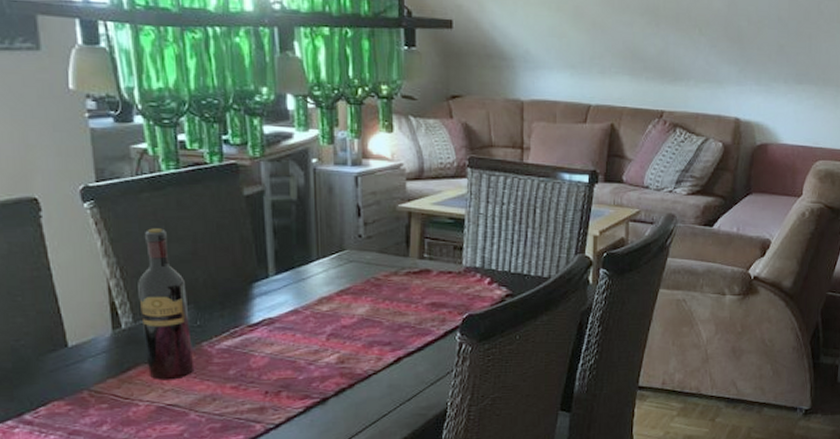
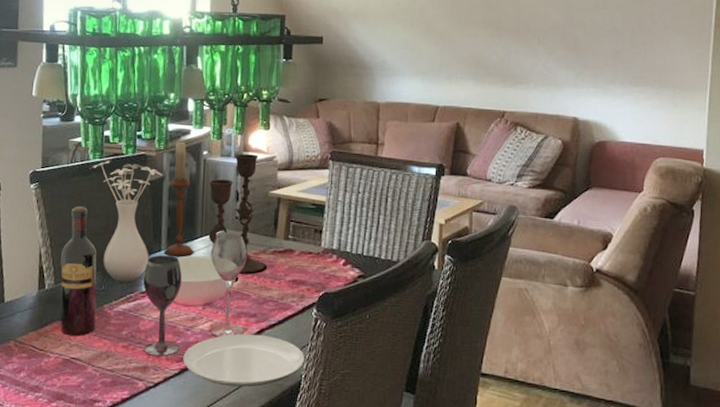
vase: none [163,171,262,317] -> present [89,160,163,284]
wine glass: none [249,283,303,396] -> present [143,255,182,357]
candlestick: none [271,144,311,283] -> present [164,139,194,257]
bowl: none [289,281,365,339] -> present [173,255,236,307]
plate: none [307,363,449,421] -> present [183,333,304,387]
candlestick: none [322,161,401,310] -> present [208,154,268,284]
wineglass: none [331,253,378,370] -> present [210,233,248,337]

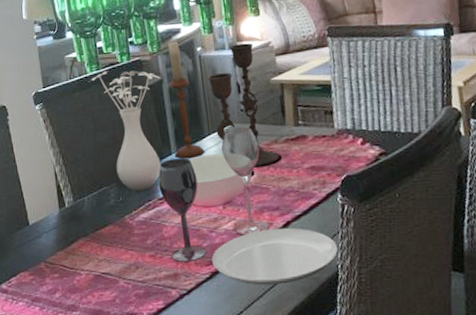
wine bottle: present [60,206,97,336] -> none [75,120,121,251]

